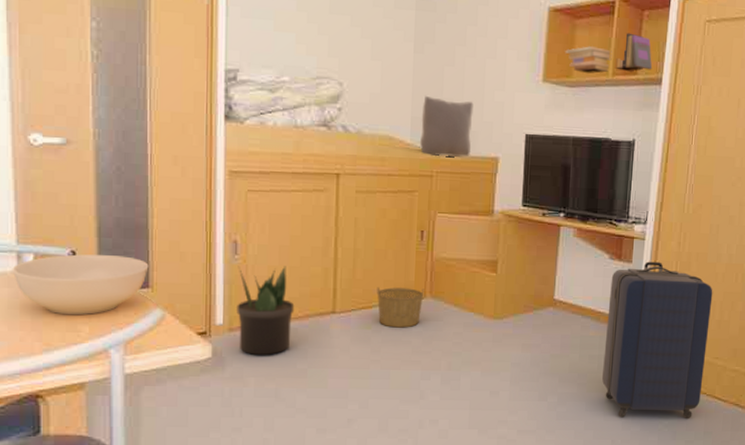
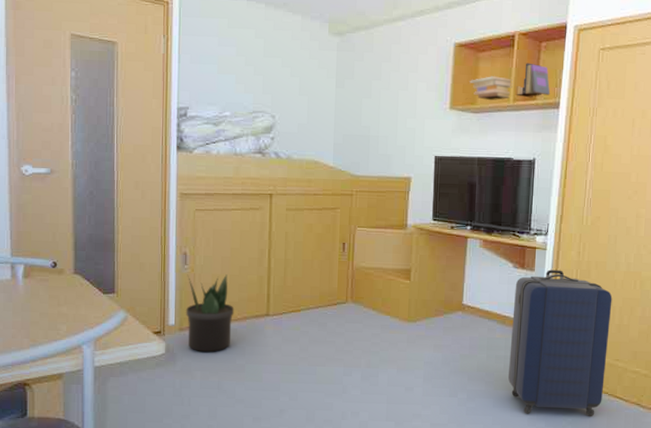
bowl: present [12,254,149,315] -> none [7,265,115,316]
basket: present [377,287,424,328] -> none [304,293,346,329]
pillow: present [420,95,474,157] -> none [341,124,388,178]

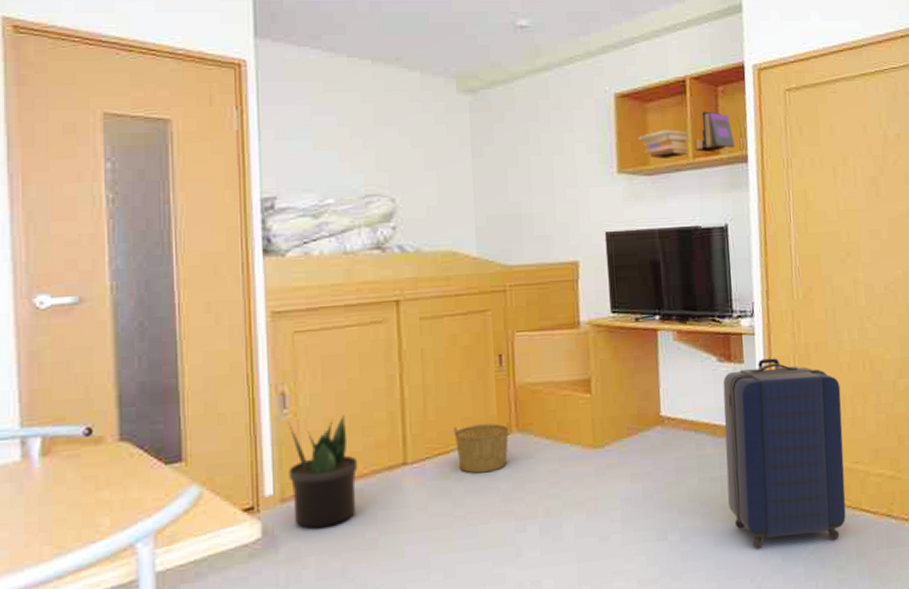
basket: none [304,293,346,329] -> present [453,422,510,474]

